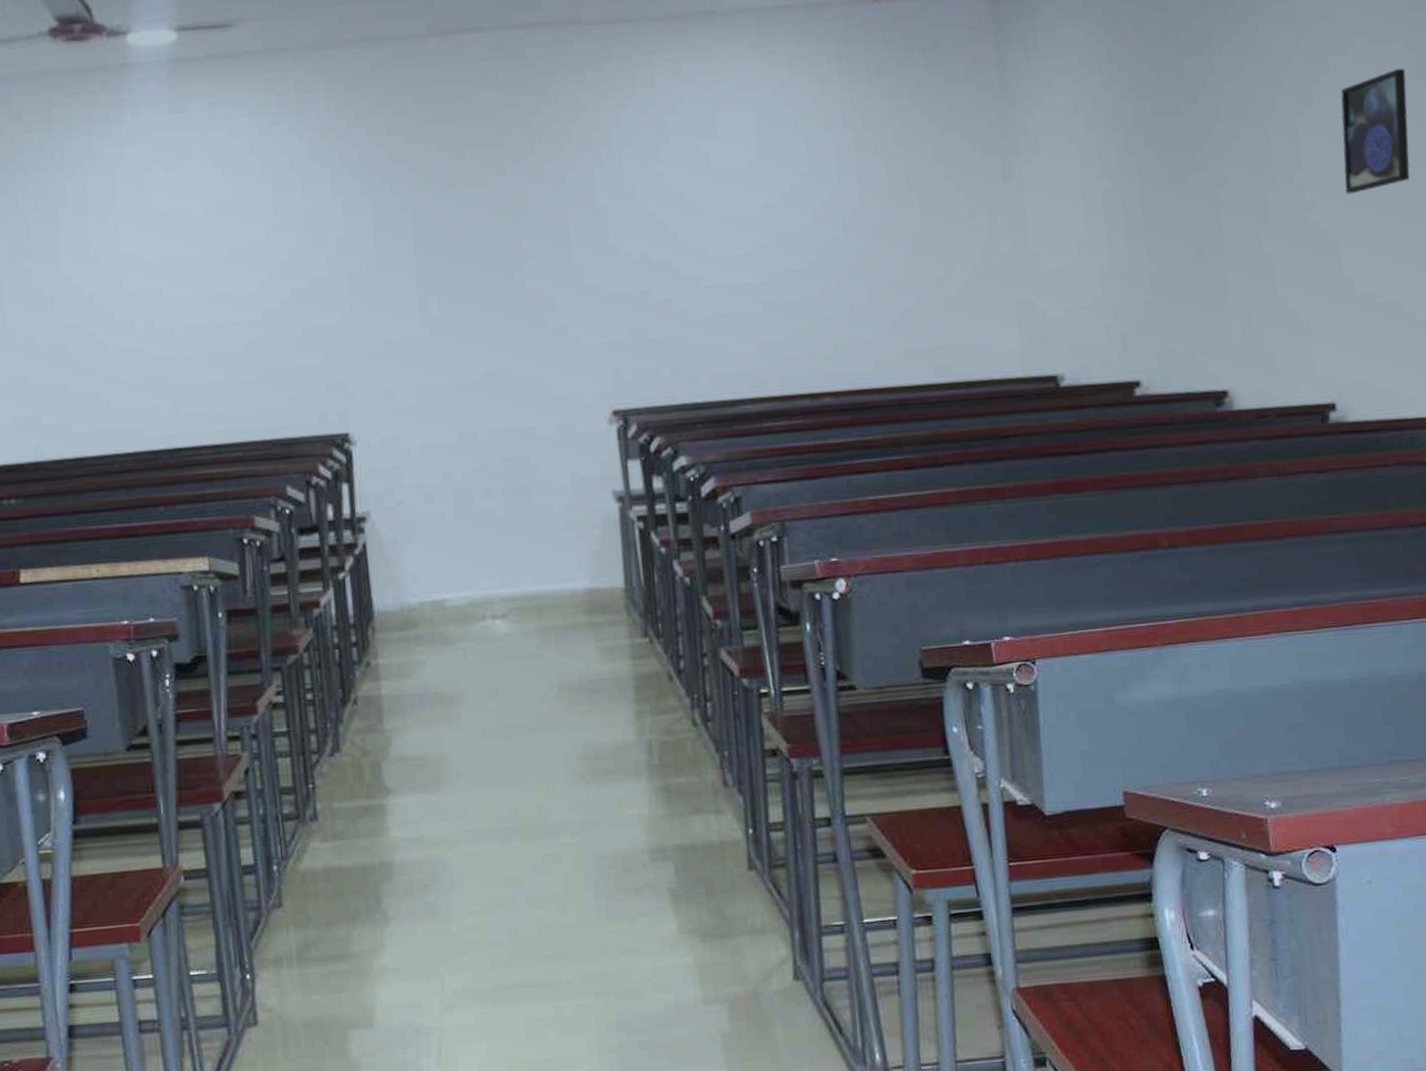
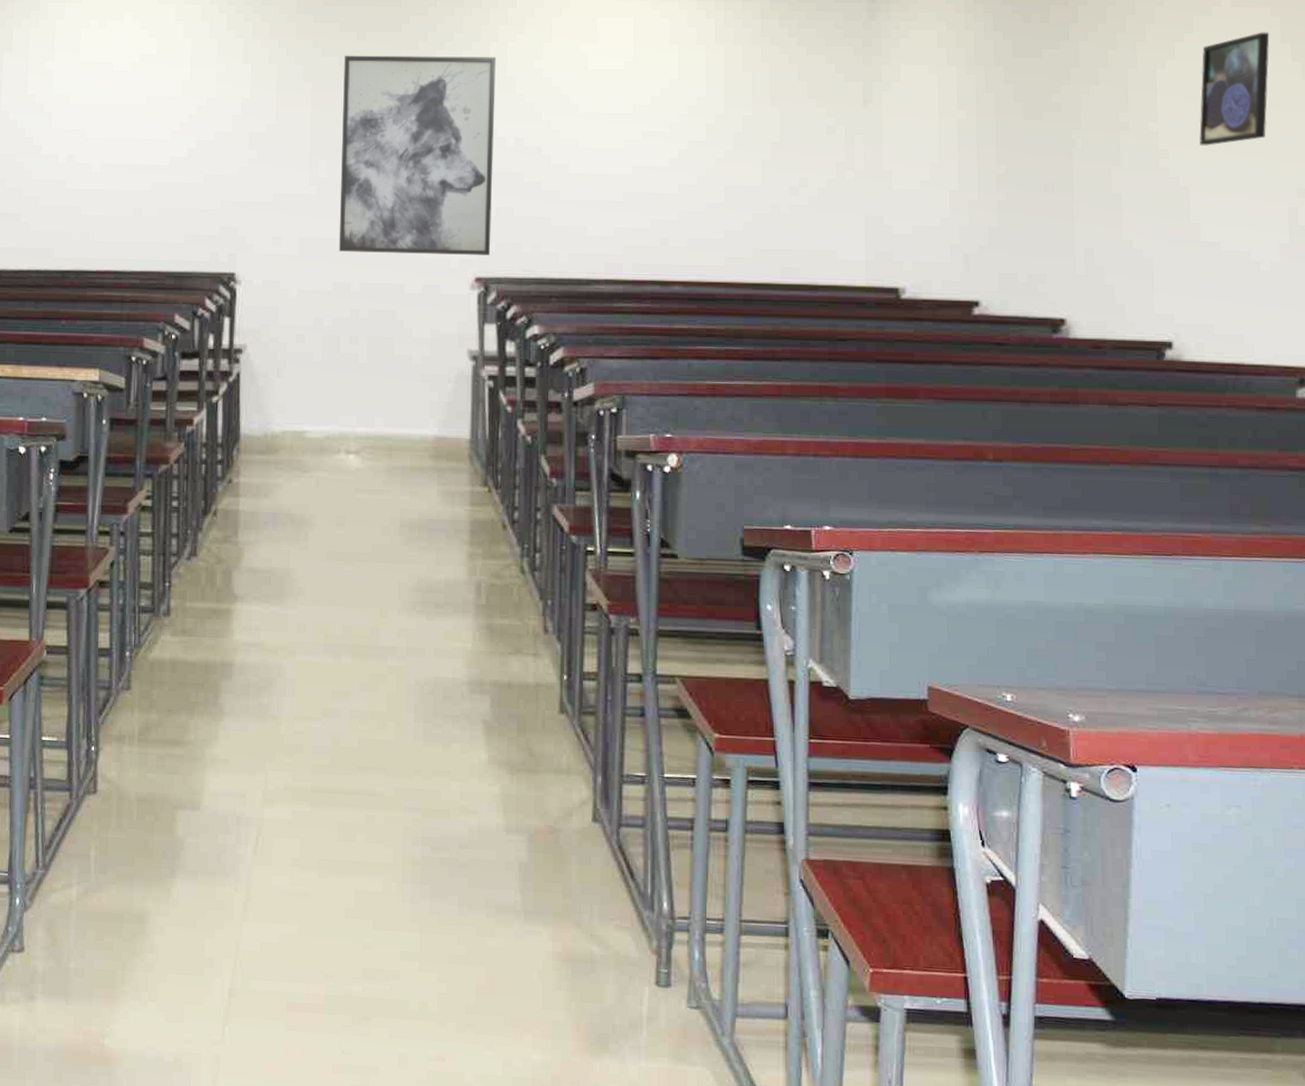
wall art: none [444,165,626,397] -> present [338,55,496,255]

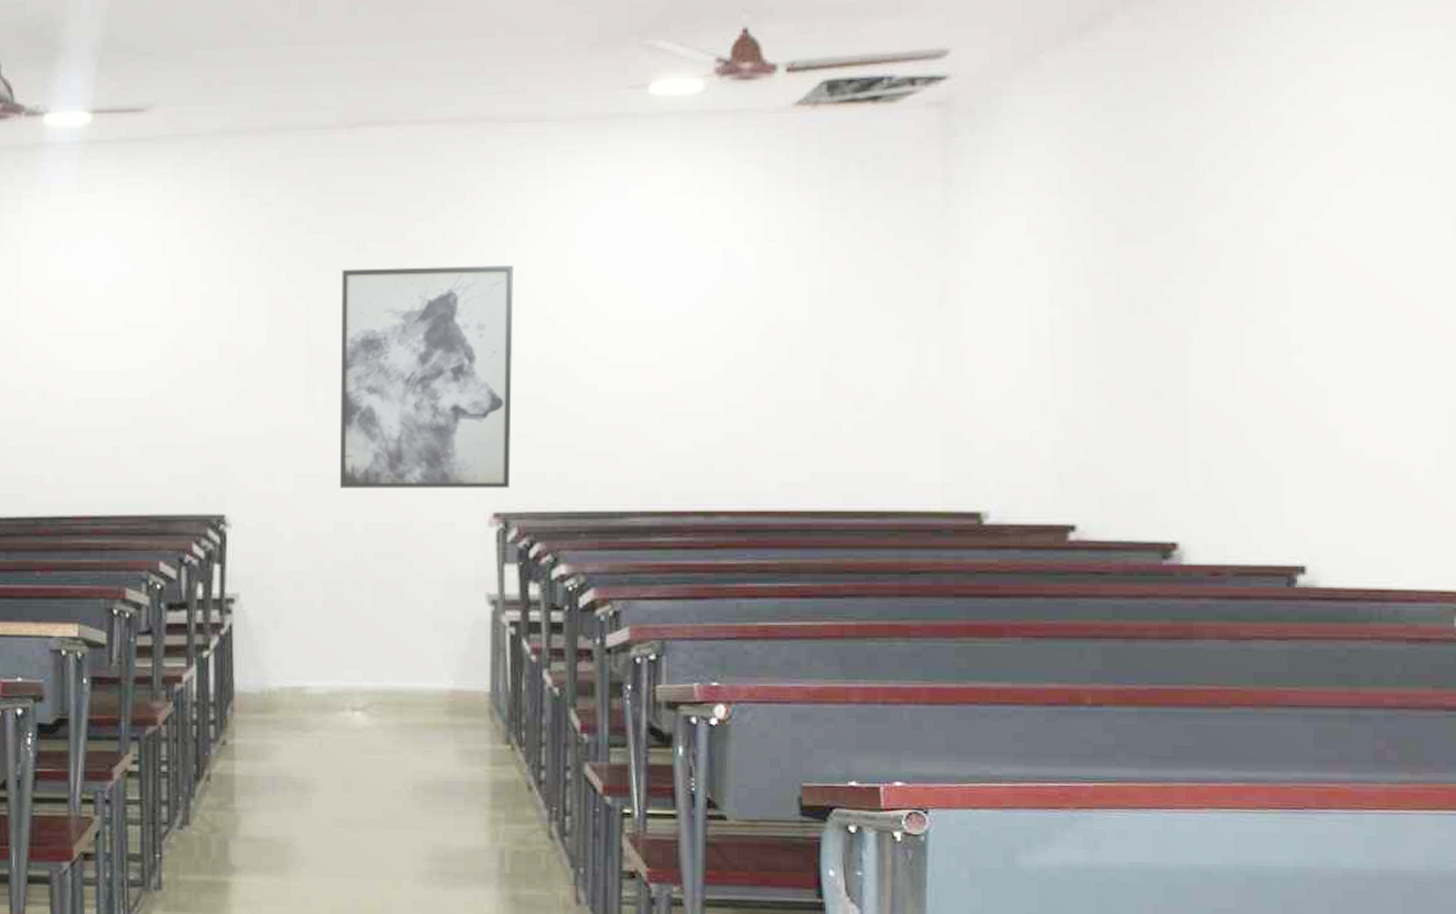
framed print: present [1199,32,1270,146] -> none [1340,203,1427,339]

